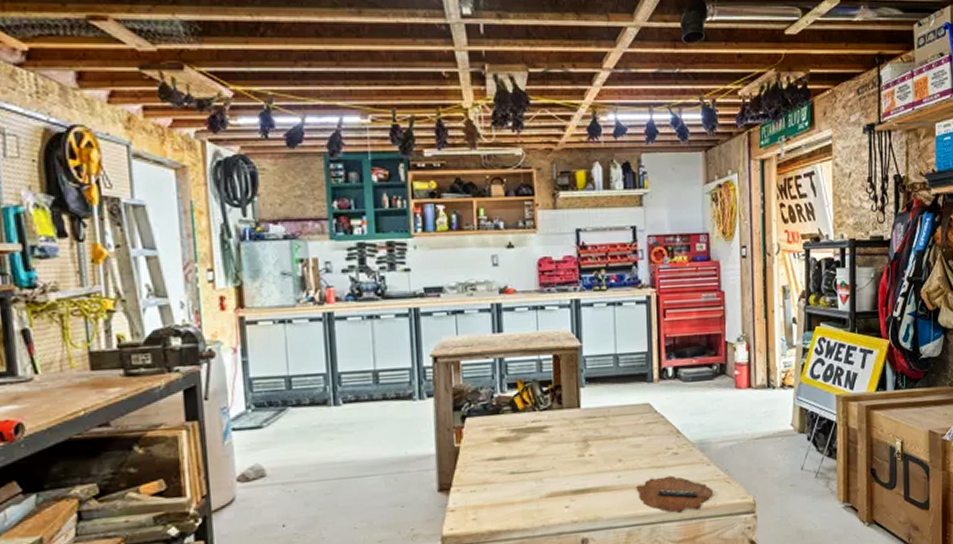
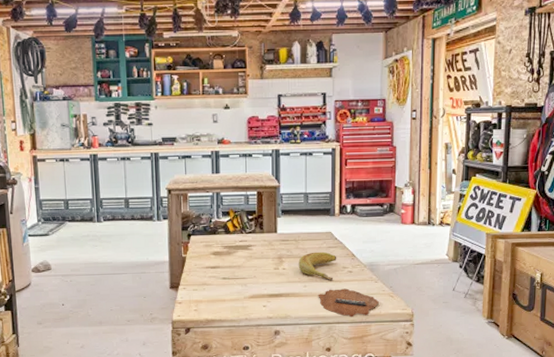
banana: none [609,429,658,468] -> present [298,251,337,281]

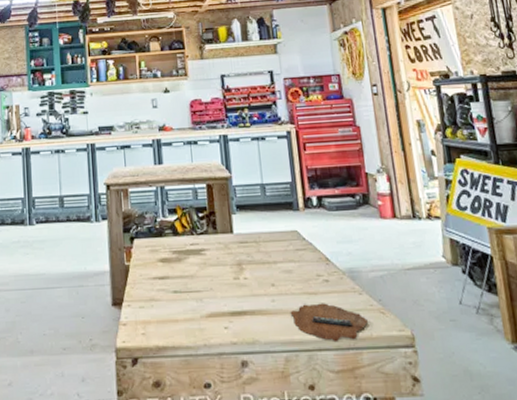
banana: present [298,251,337,281] -> none [261,255,308,294]

